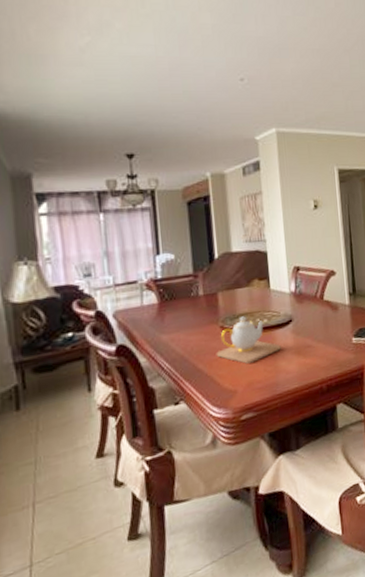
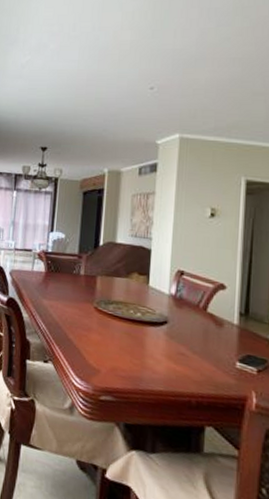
teapot: present [216,316,281,364] -> none [86,303,151,351]

